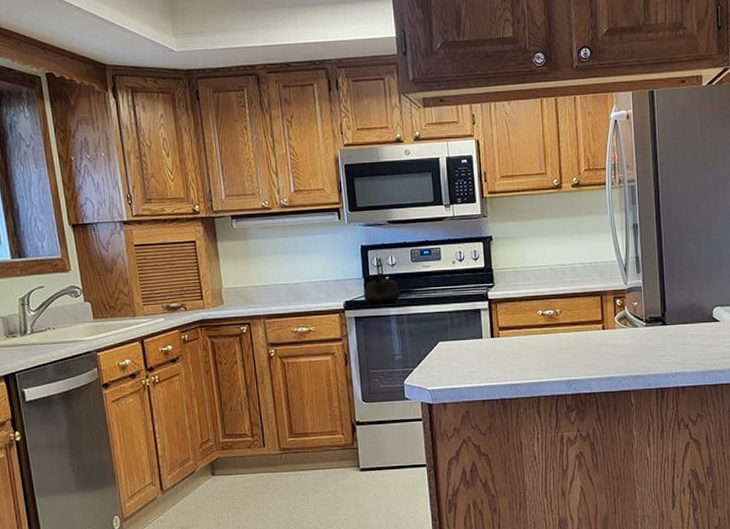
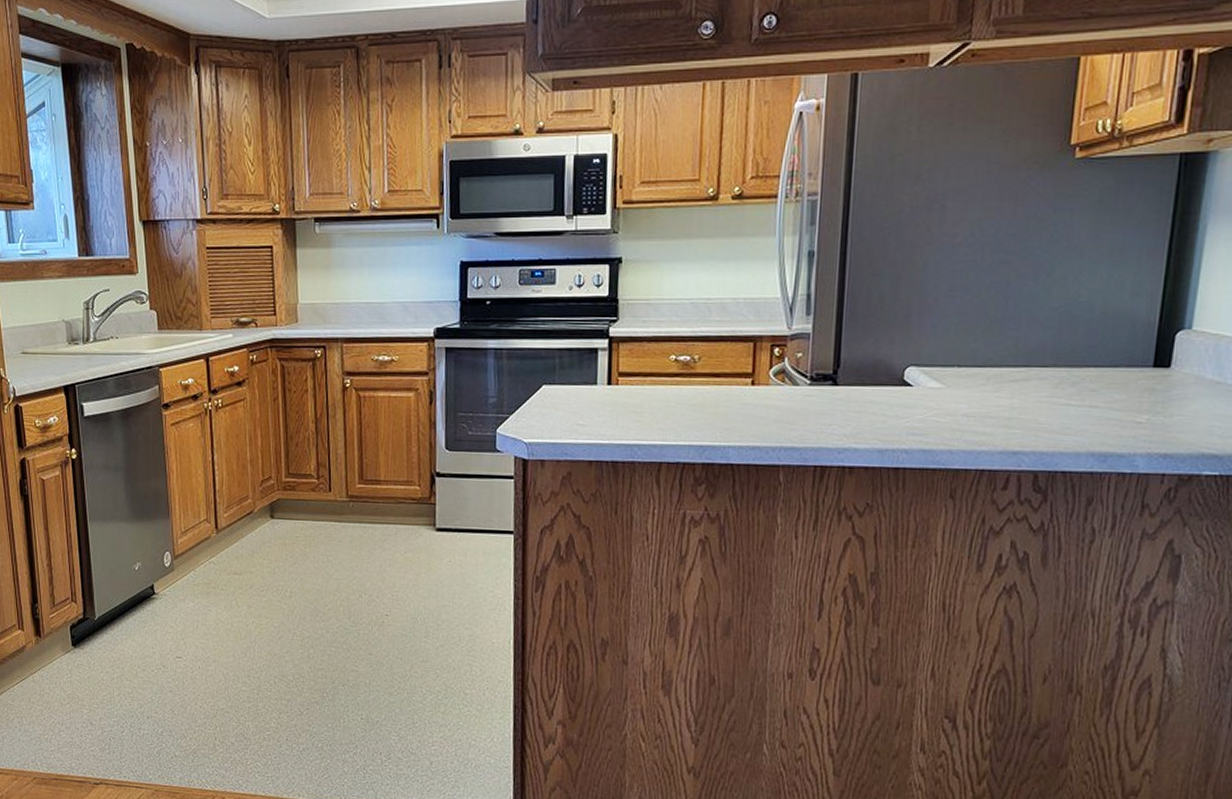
kettle: present [364,257,400,305] -> none [458,277,502,335]

